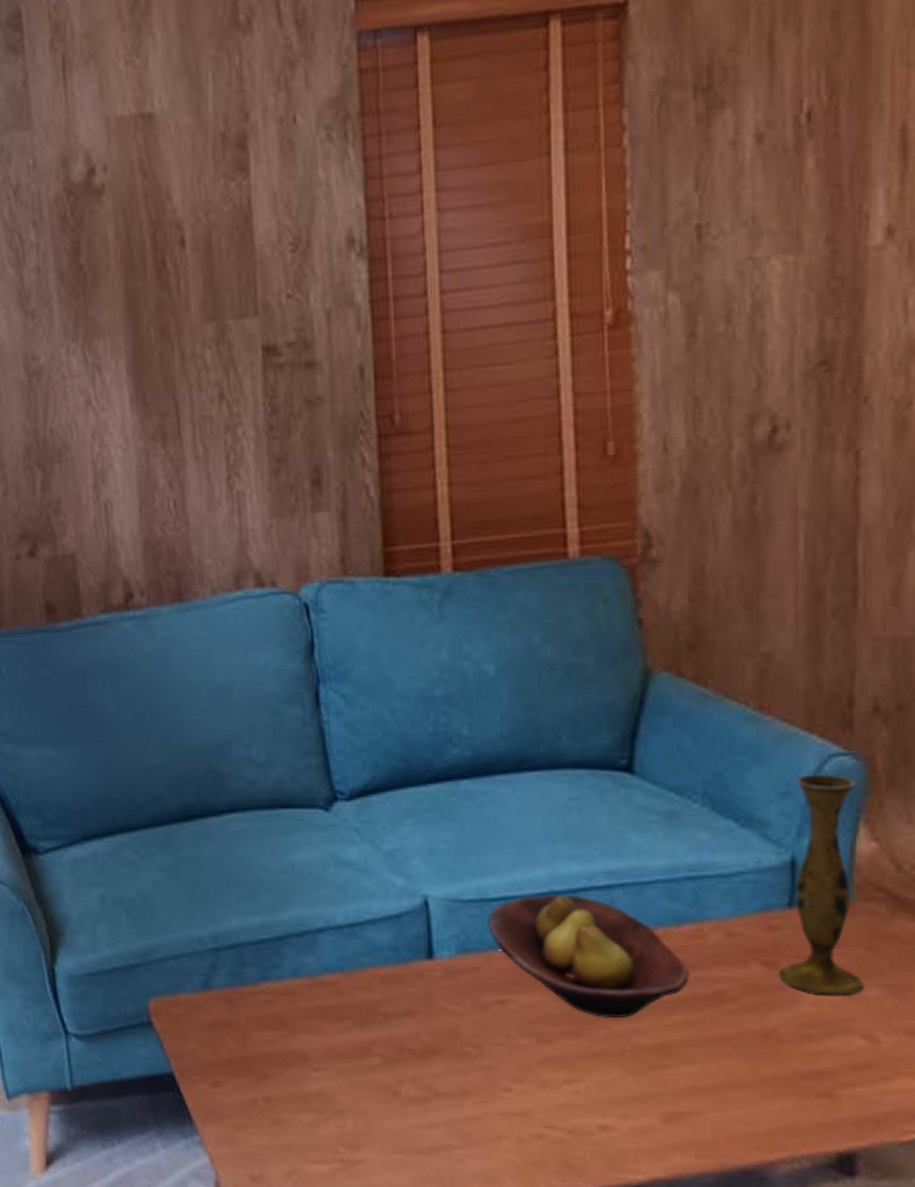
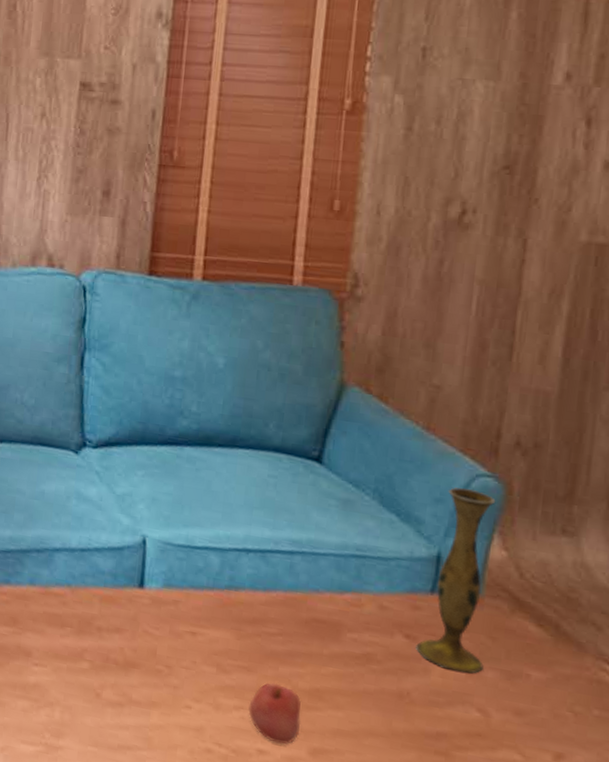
fruit bowl: present [487,895,689,1018] -> none [190,549,346,663]
apple: none [581,1044,648,1115] -> present [248,682,301,745]

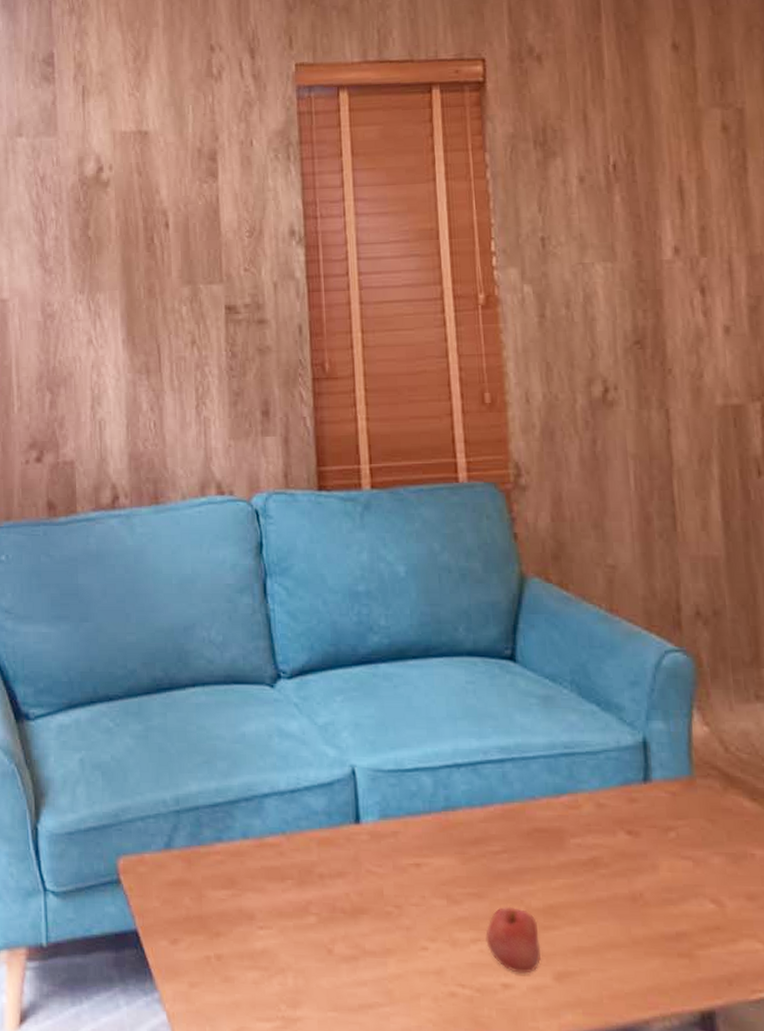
vase: present [416,487,496,674] -> none [639,667,709,862]

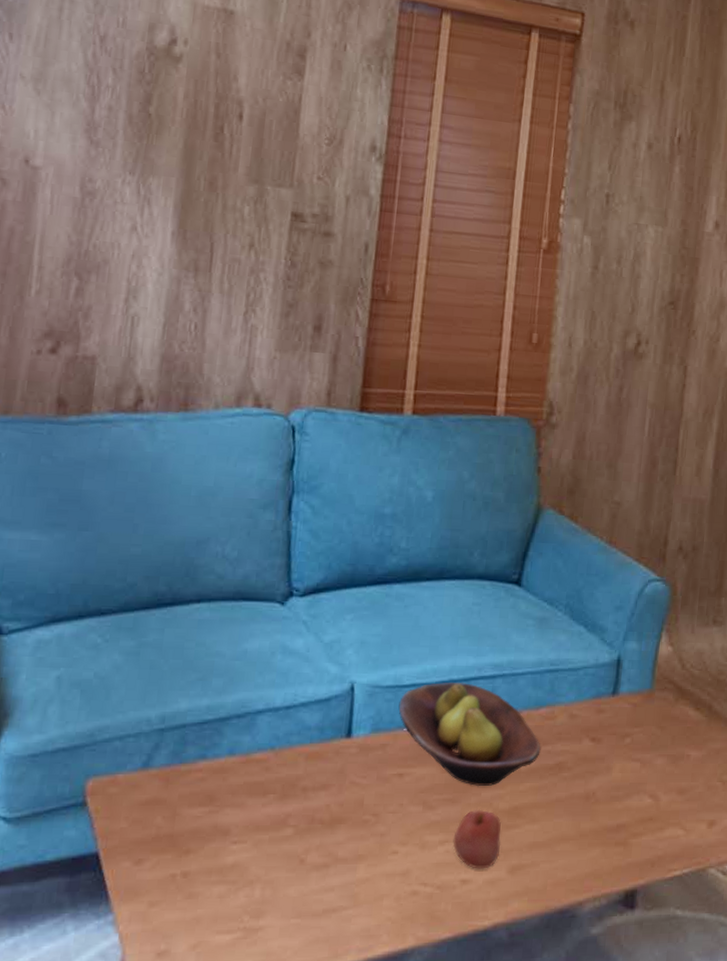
fruit bowl: none [404,767,569,881] -> present [398,682,541,786]

